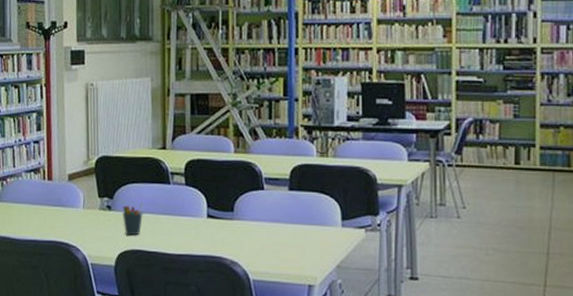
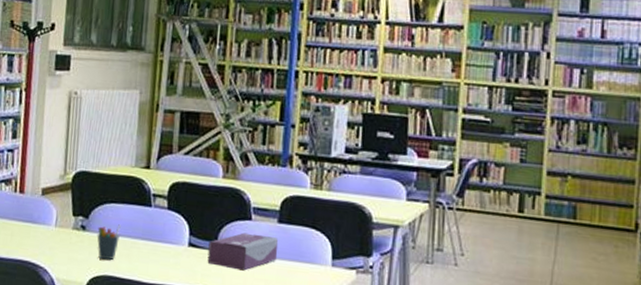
tissue box: none [226,201,291,237] -> present [207,232,278,271]

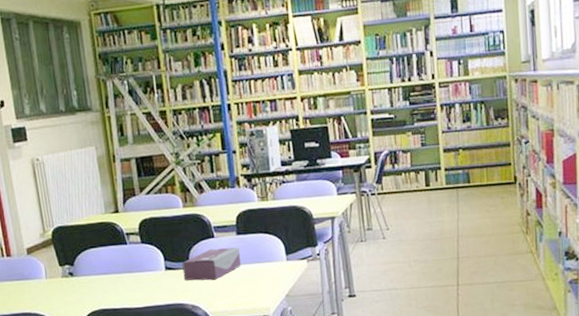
pen holder: present [97,224,121,261] -> none [84,265,105,297]

